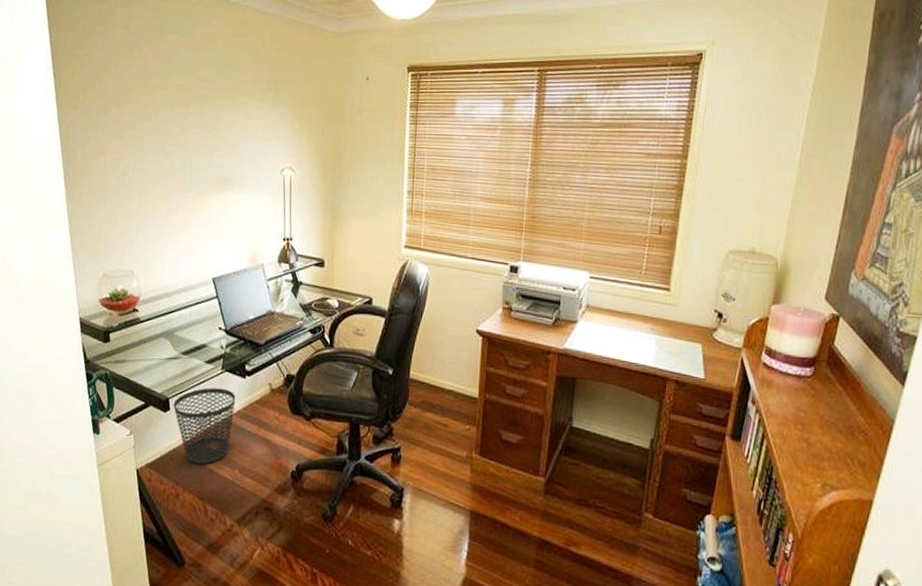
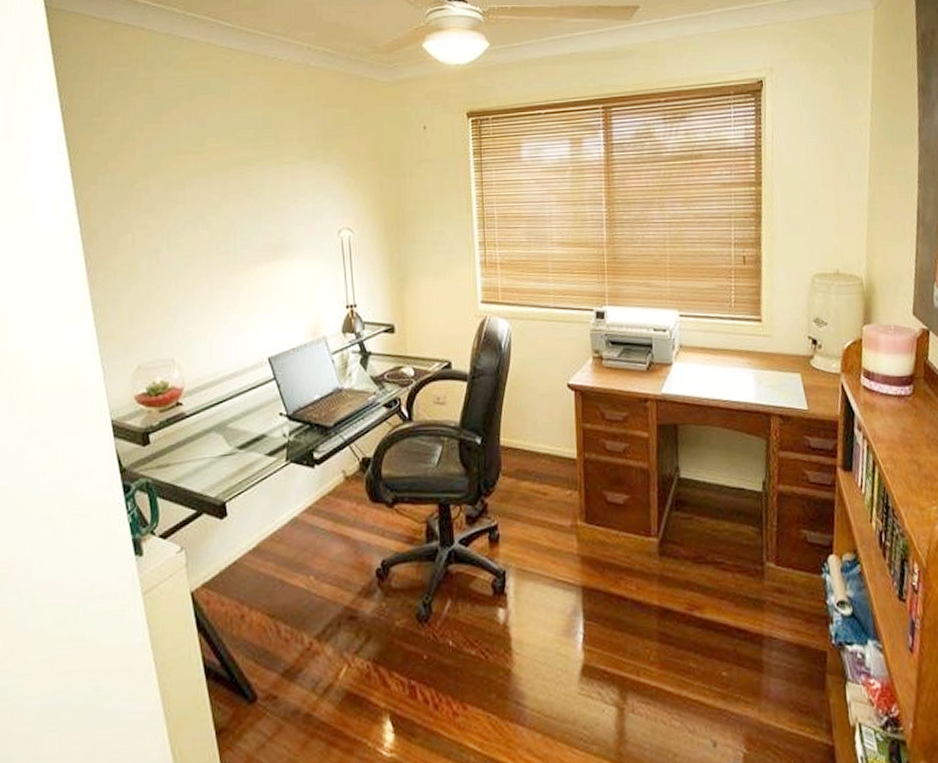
wastebasket: present [173,387,236,465] -> none [231,483,305,576]

